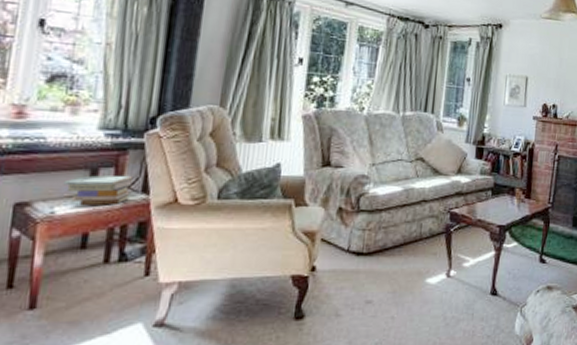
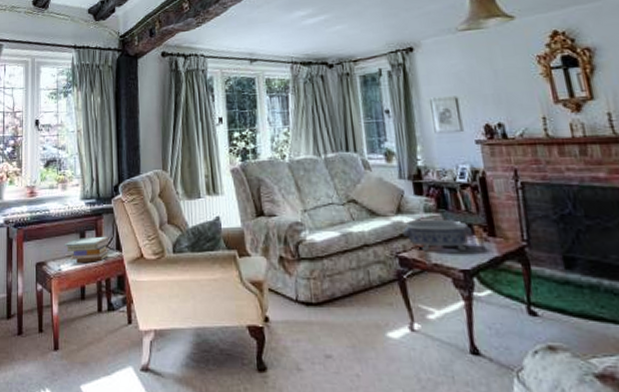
decorative bowl: none [458,180,515,210] -> present [402,219,473,252]

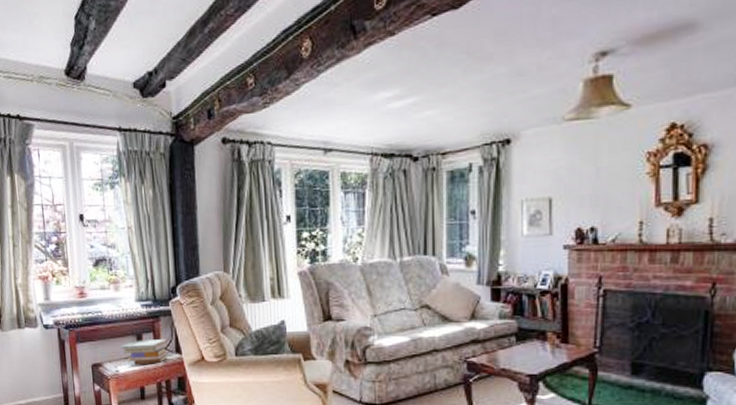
decorative bowl: present [402,219,473,252] -> none [474,325,546,357]

